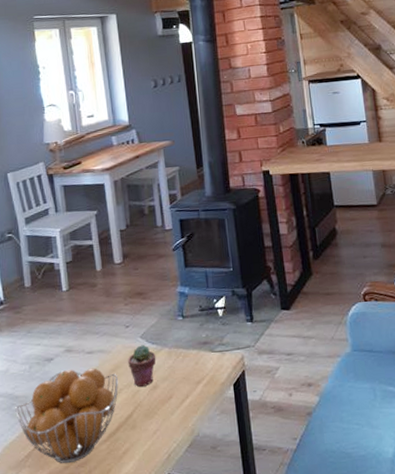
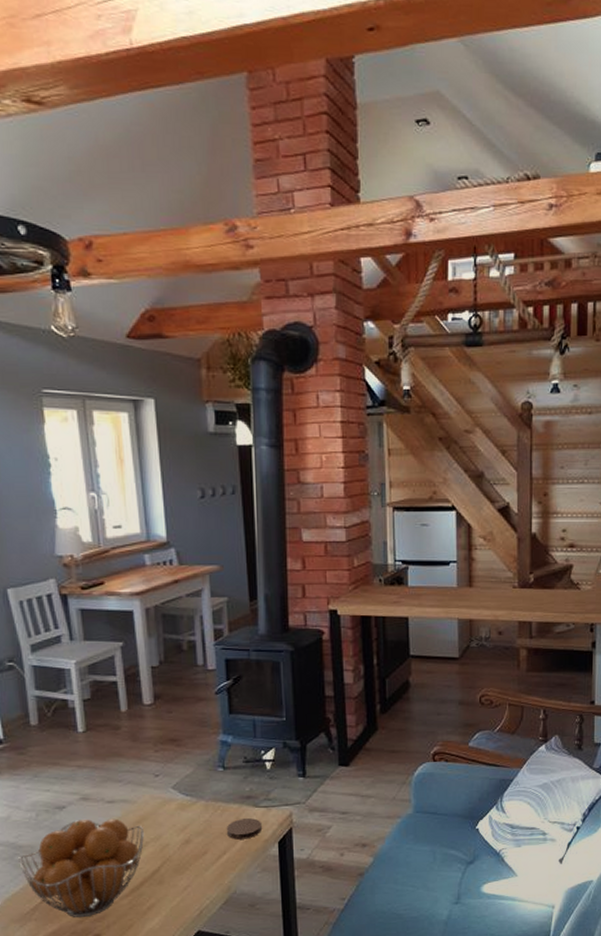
potted succulent: present [128,345,156,387] -> none [156,796,190,841]
coaster: none [187,363,218,384] -> present [226,818,262,840]

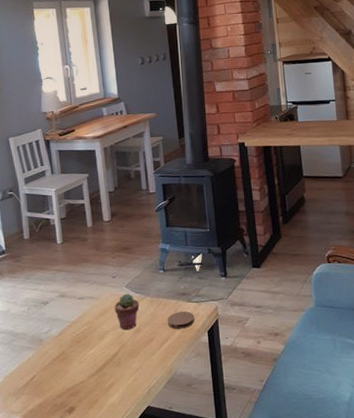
fruit basket: present [18,818,145,918] -> none [15,312,106,393]
potted succulent: none [156,796,190,841] -> present [114,293,140,330]

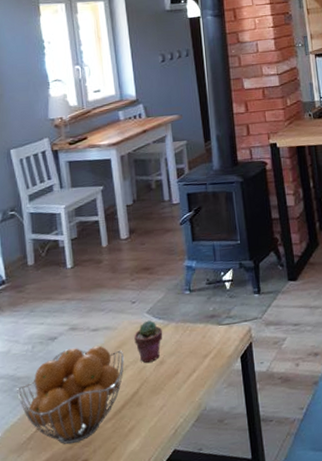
fruit basket: none [15,312,106,393] -> present [17,345,125,445]
coaster: present [167,311,194,329] -> none [194,336,226,358]

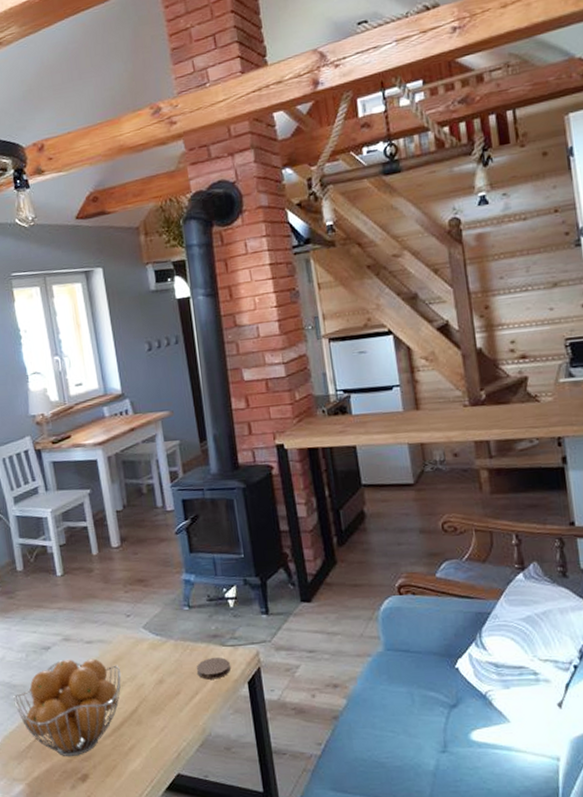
potted succulent: present [134,320,163,363] -> none [130,636,161,680]
coaster: none [194,336,226,358] -> present [196,658,231,680]

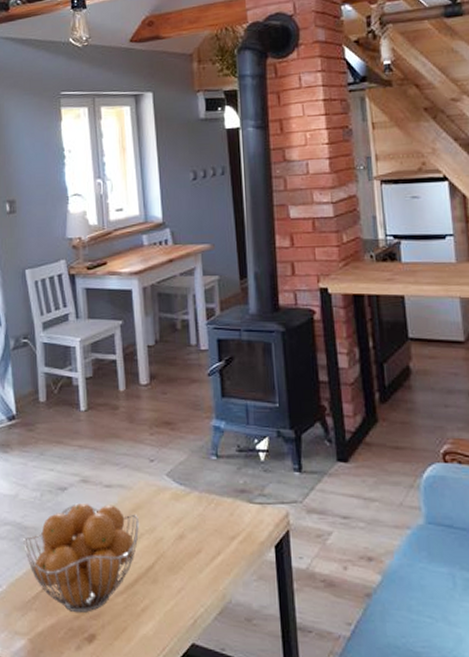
coaster: present [196,658,231,680] -> none [220,515,257,540]

